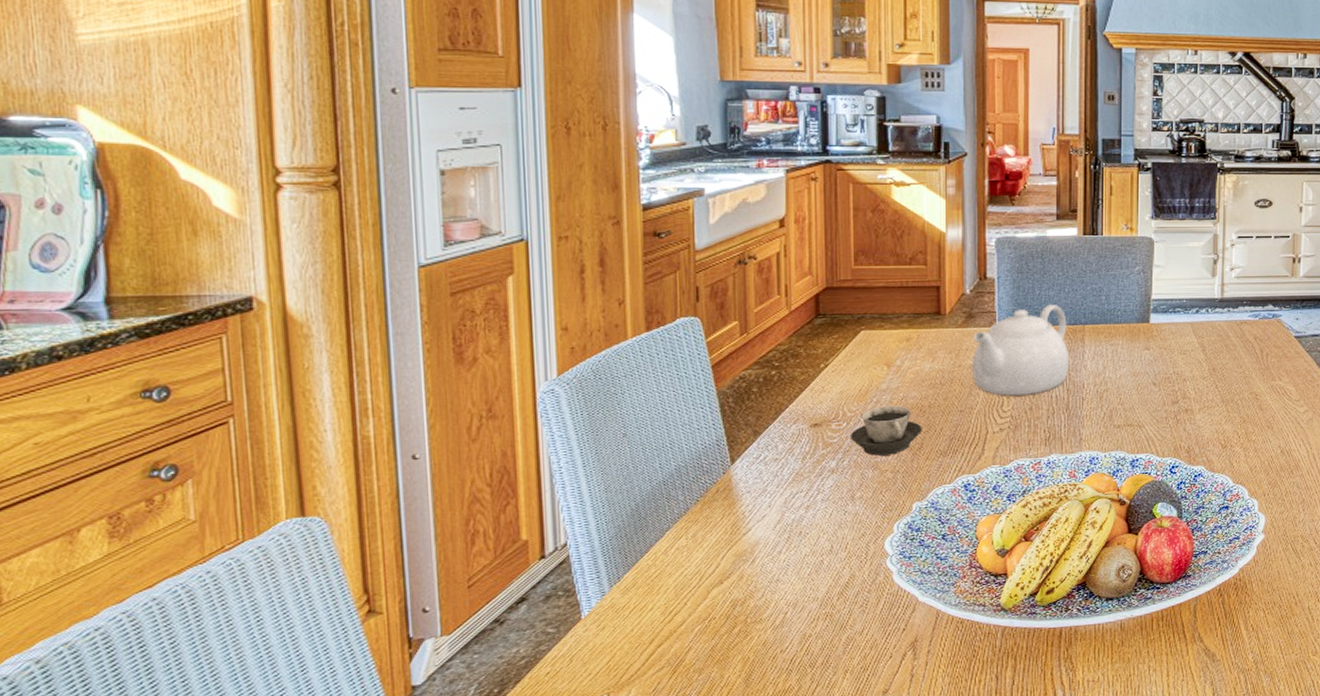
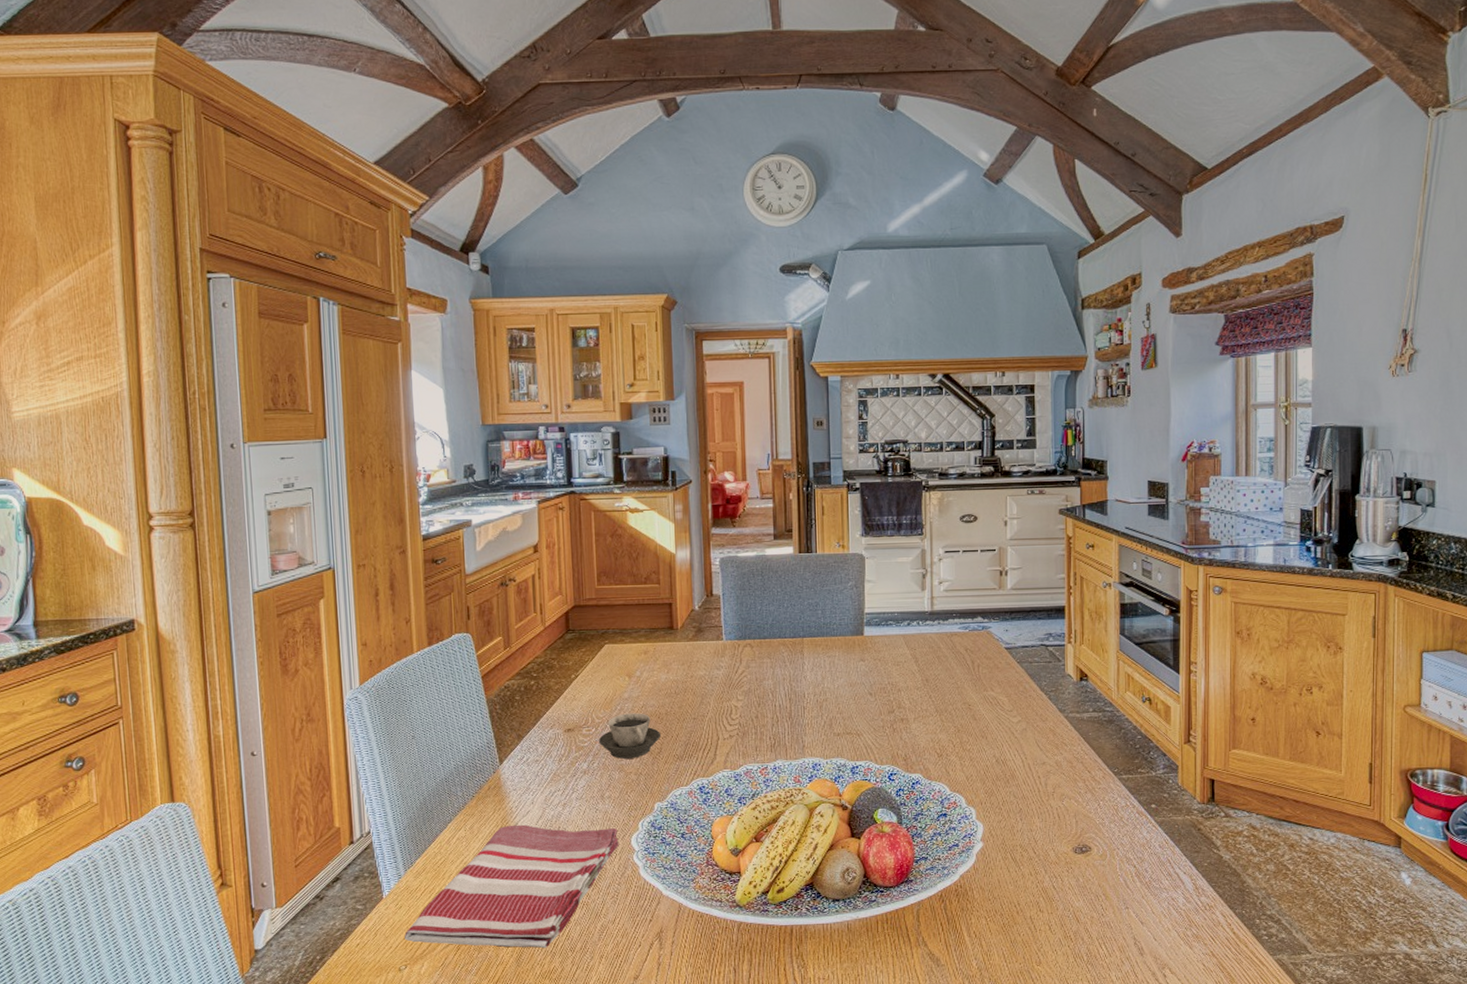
dish towel: none [608,530,870,668] -> present [404,824,619,949]
teapot: present [971,305,1070,396] -> none [702,619,791,705]

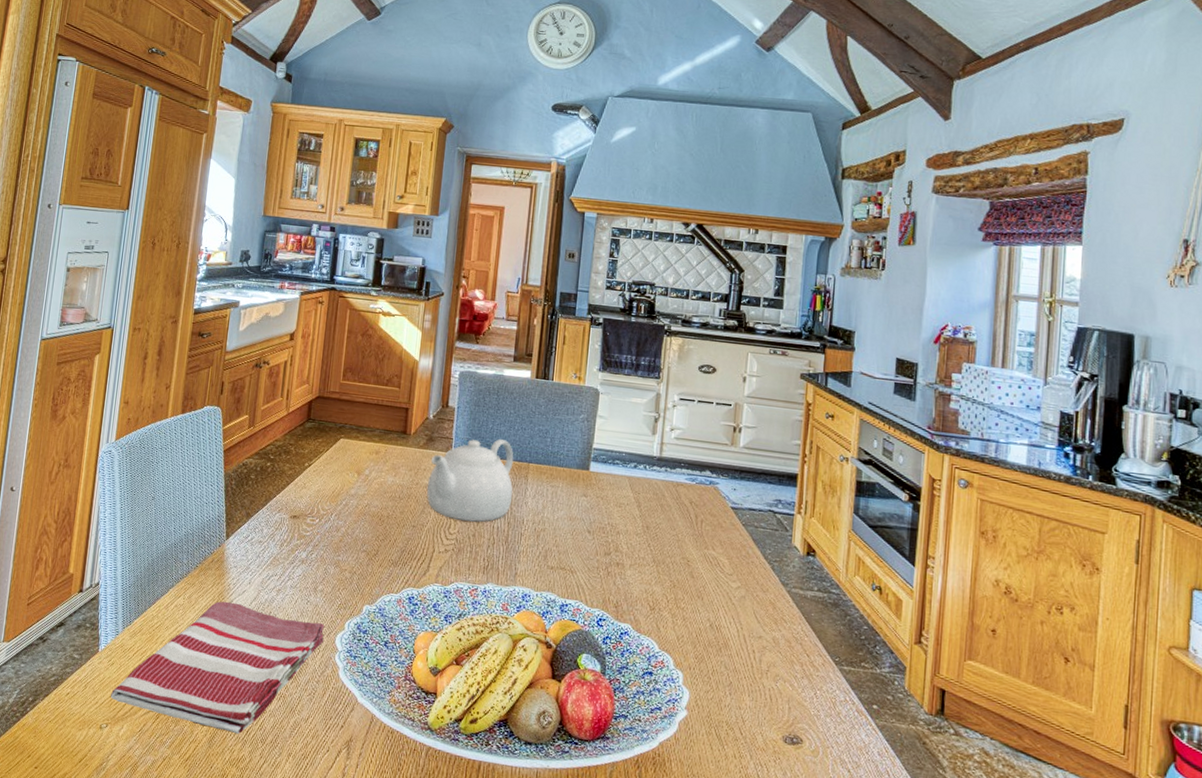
cup: present [598,713,662,759] -> none [320,509,380,556]
teapot: none [702,619,791,705] -> present [426,439,514,522]

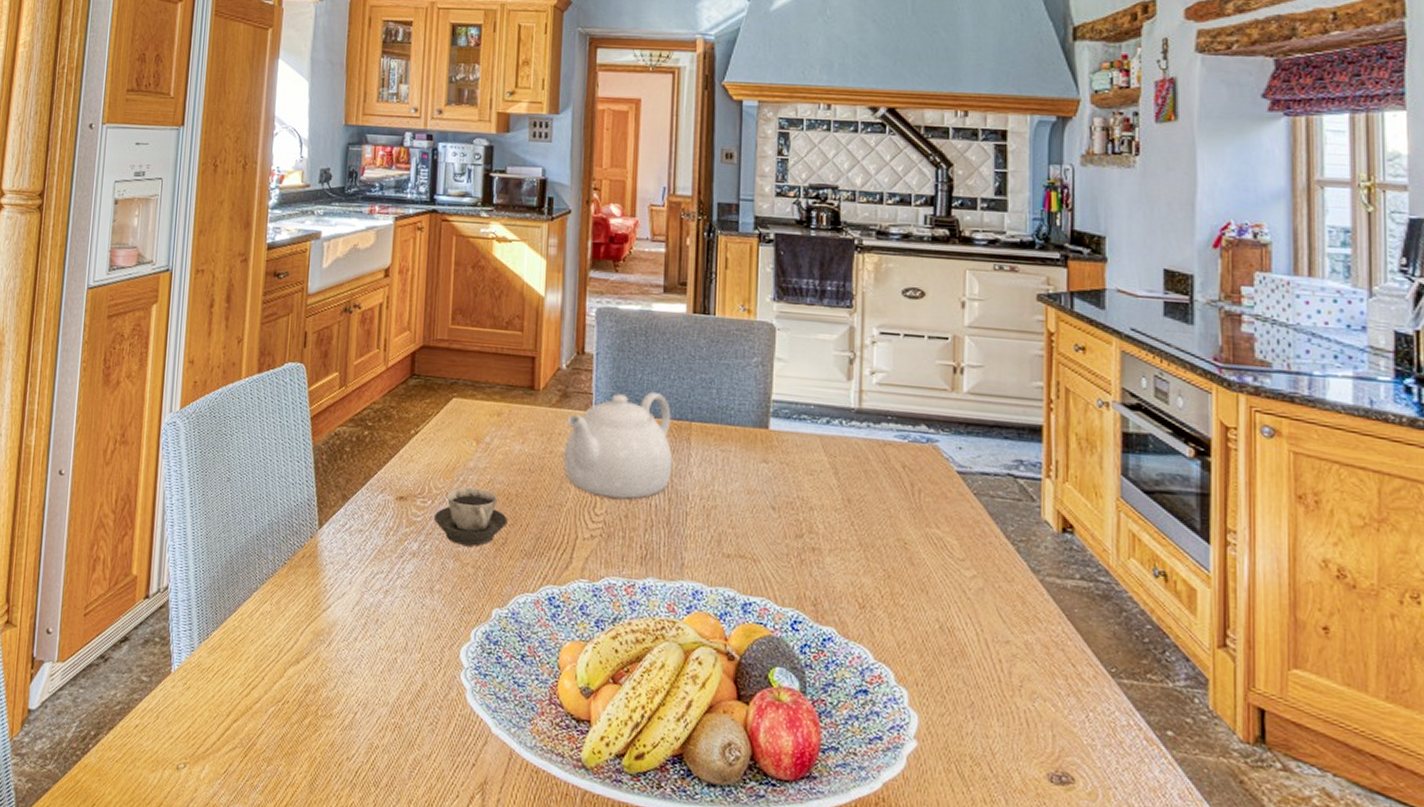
dish towel: present [111,601,324,735] -> none [188,606,445,776]
cup: none [320,509,380,556] -> present [433,487,509,546]

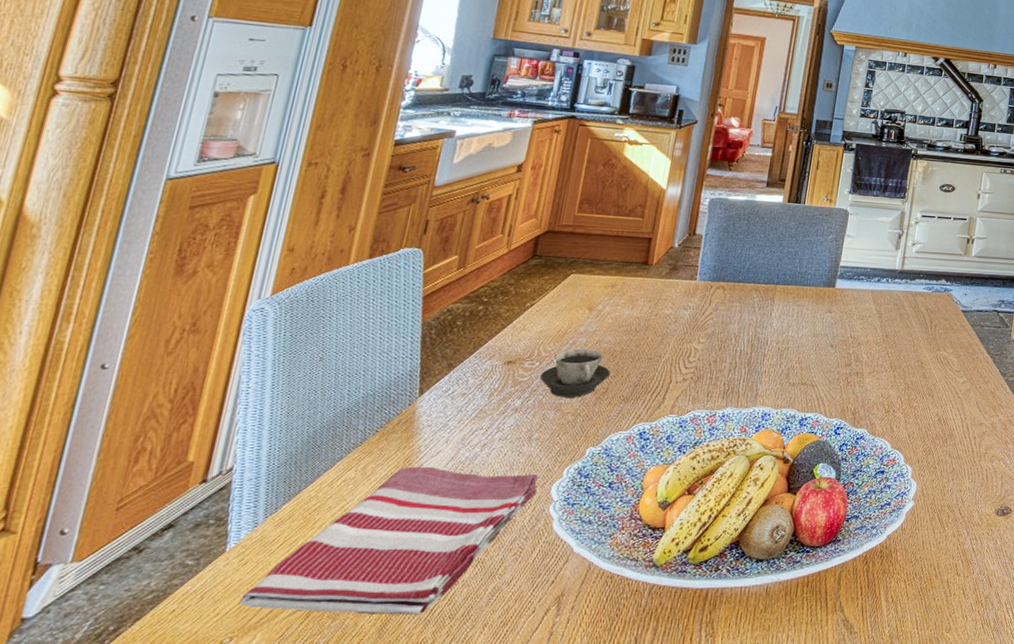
dish towel: none [188,606,445,776] -> present [240,466,538,616]
teapot: present [563,392,673,500] -> none [666,264,762,348]

